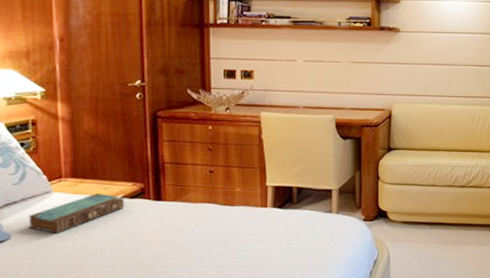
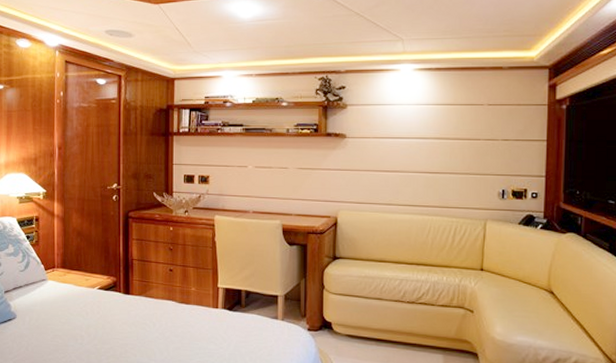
book: present [28,193,125,233] -> none [29,283,101,317]

